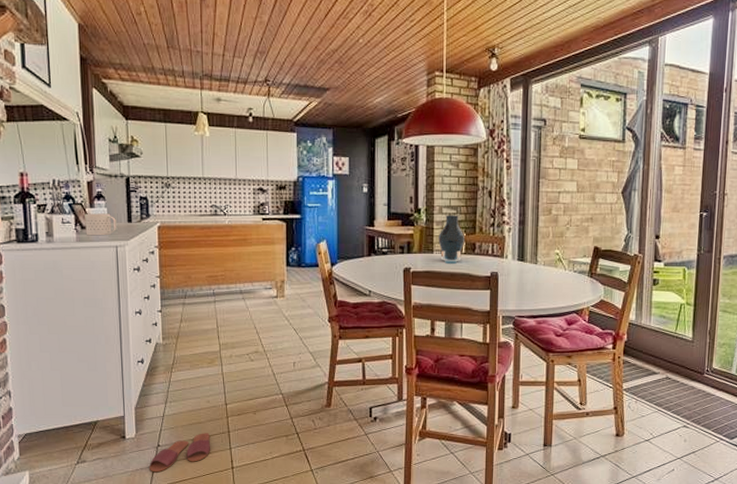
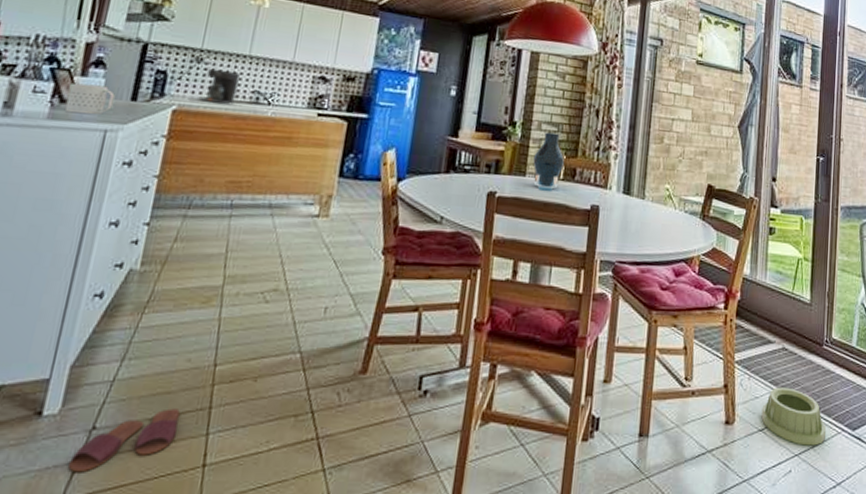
coffee maker: none [173,191,200,219] -> present [198,68,240,105]
pet bowl: none [647,408,706,451] -> present [761,387,826,446]

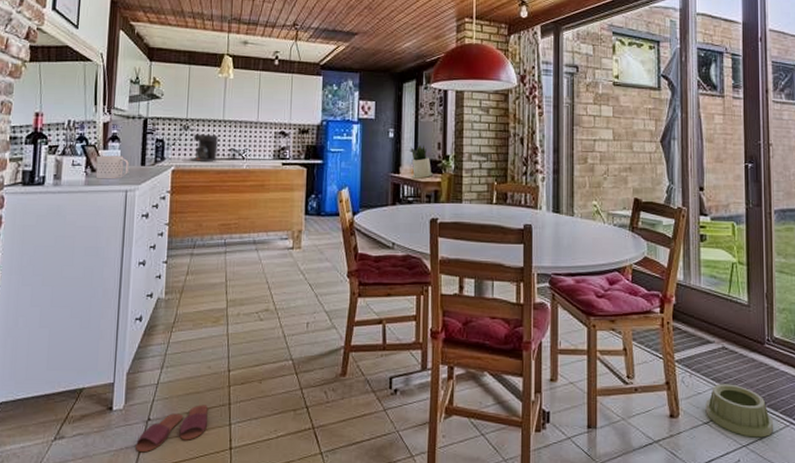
planter: none [472,107,497,146] -> present [410,145,434,179]
vase: present [533,132,565,193] -> none [467,162,496,216]

